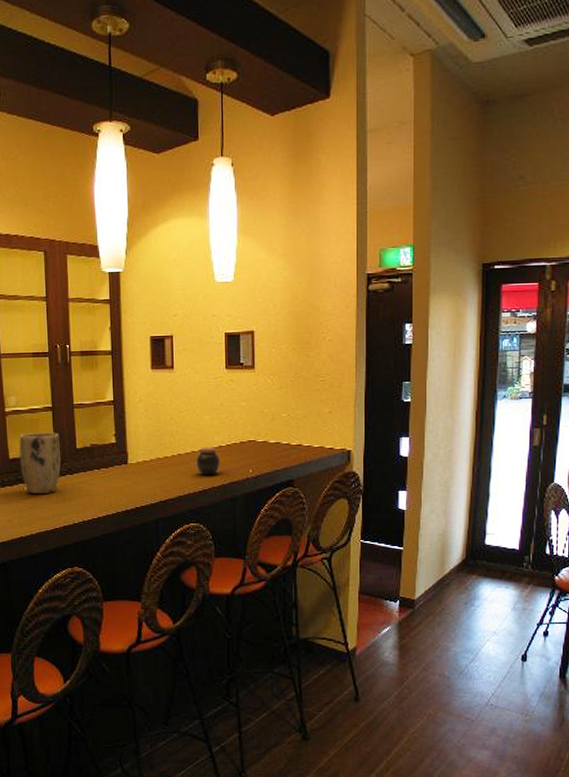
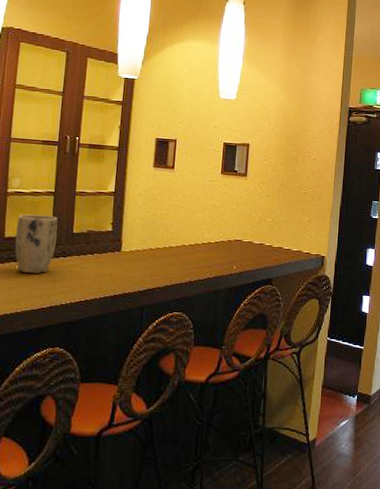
jar: present [195,447,221,476] -> none [184,242,209,269]

